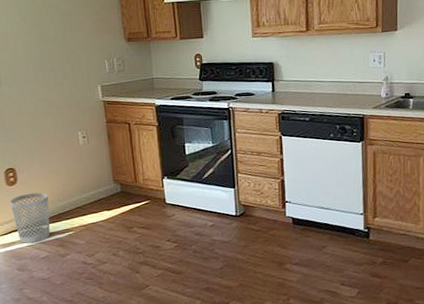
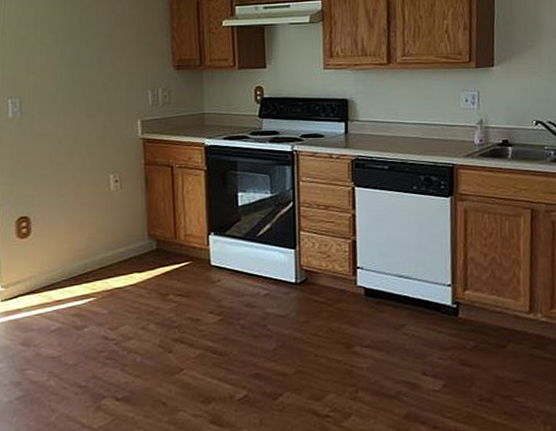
wastebasket: present [10,192,50,243] -> none [19,247,67,311]

